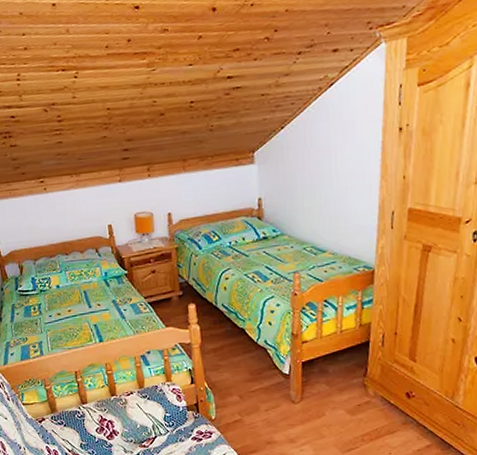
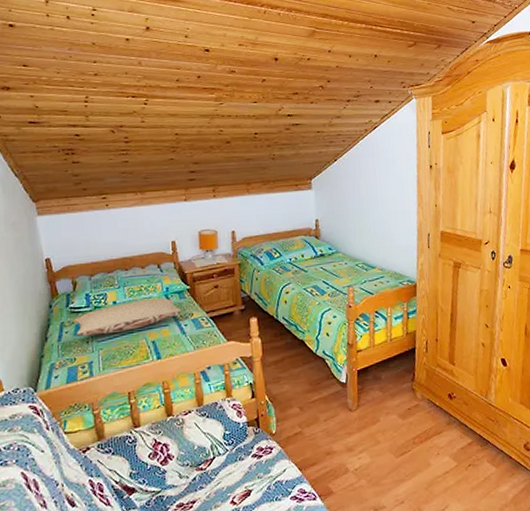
pillow: none [23,283,121,318] -> present [74,298,182,337]

